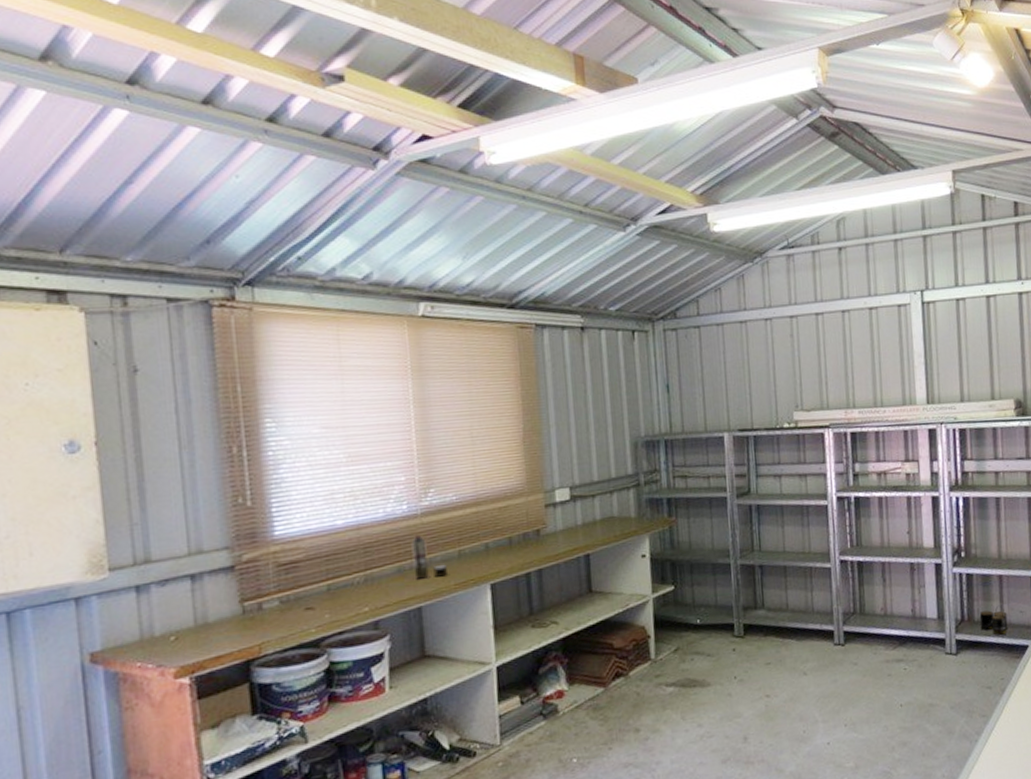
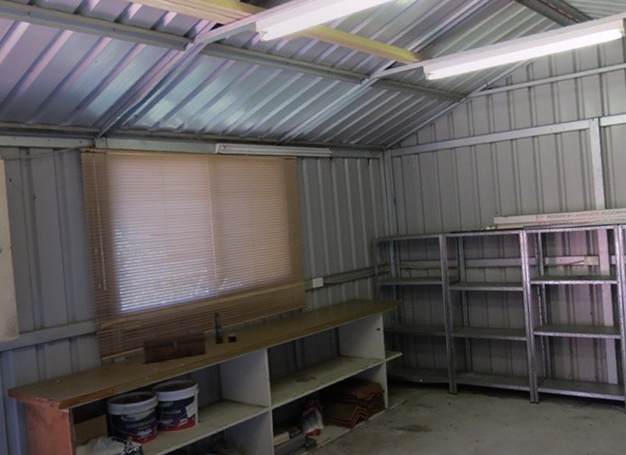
toolbox: none [305,552,404,609] -> present [141,324,207,363]

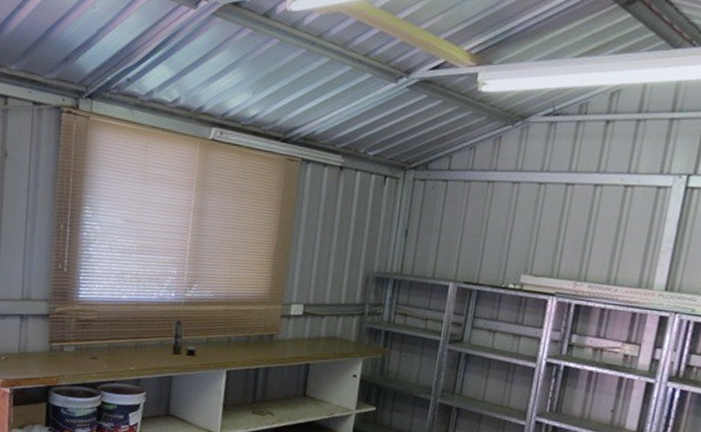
toolbox: present [141,324,207,363] -> none [93,324,164,362]

